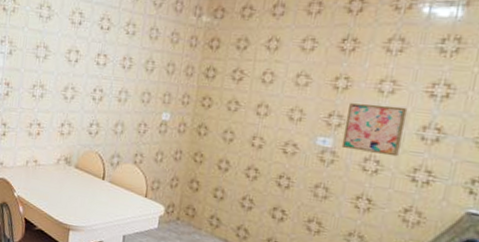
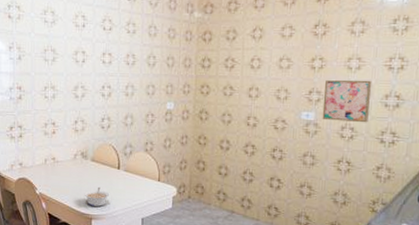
legume: none [64,196,90,218] -> present [84,186,109,207]

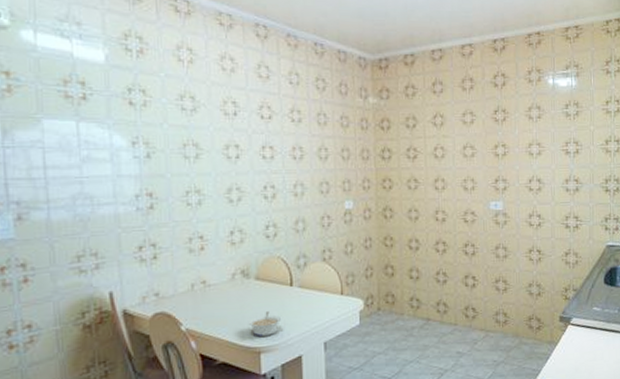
wall art: present [322,79,372,123] -> none [509,165,554,209]

